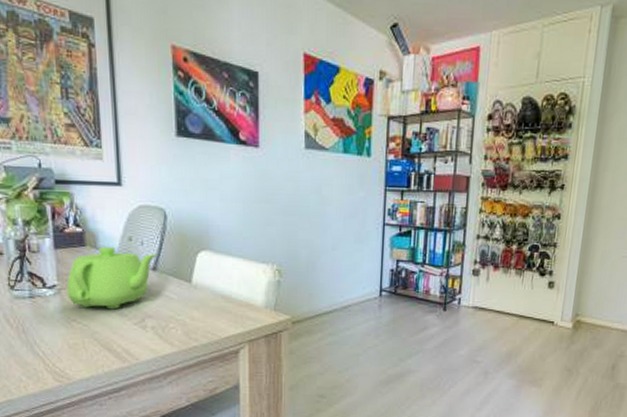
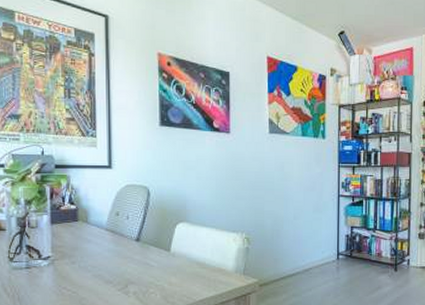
teapot: present [66,247,157,310] -> none [60,222,141,277]

